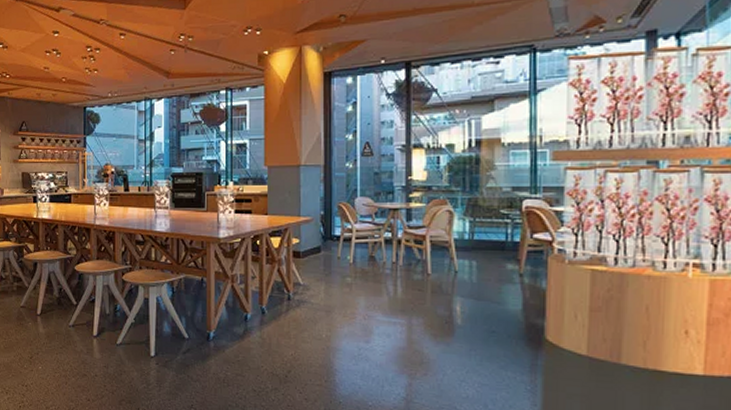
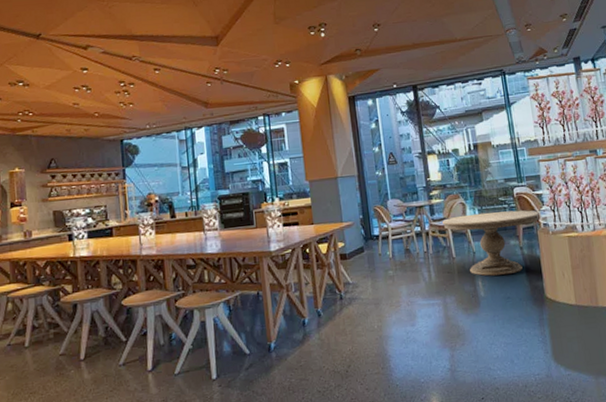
dining table: none [420,225,556,304] -> present [442,210,540,276]

